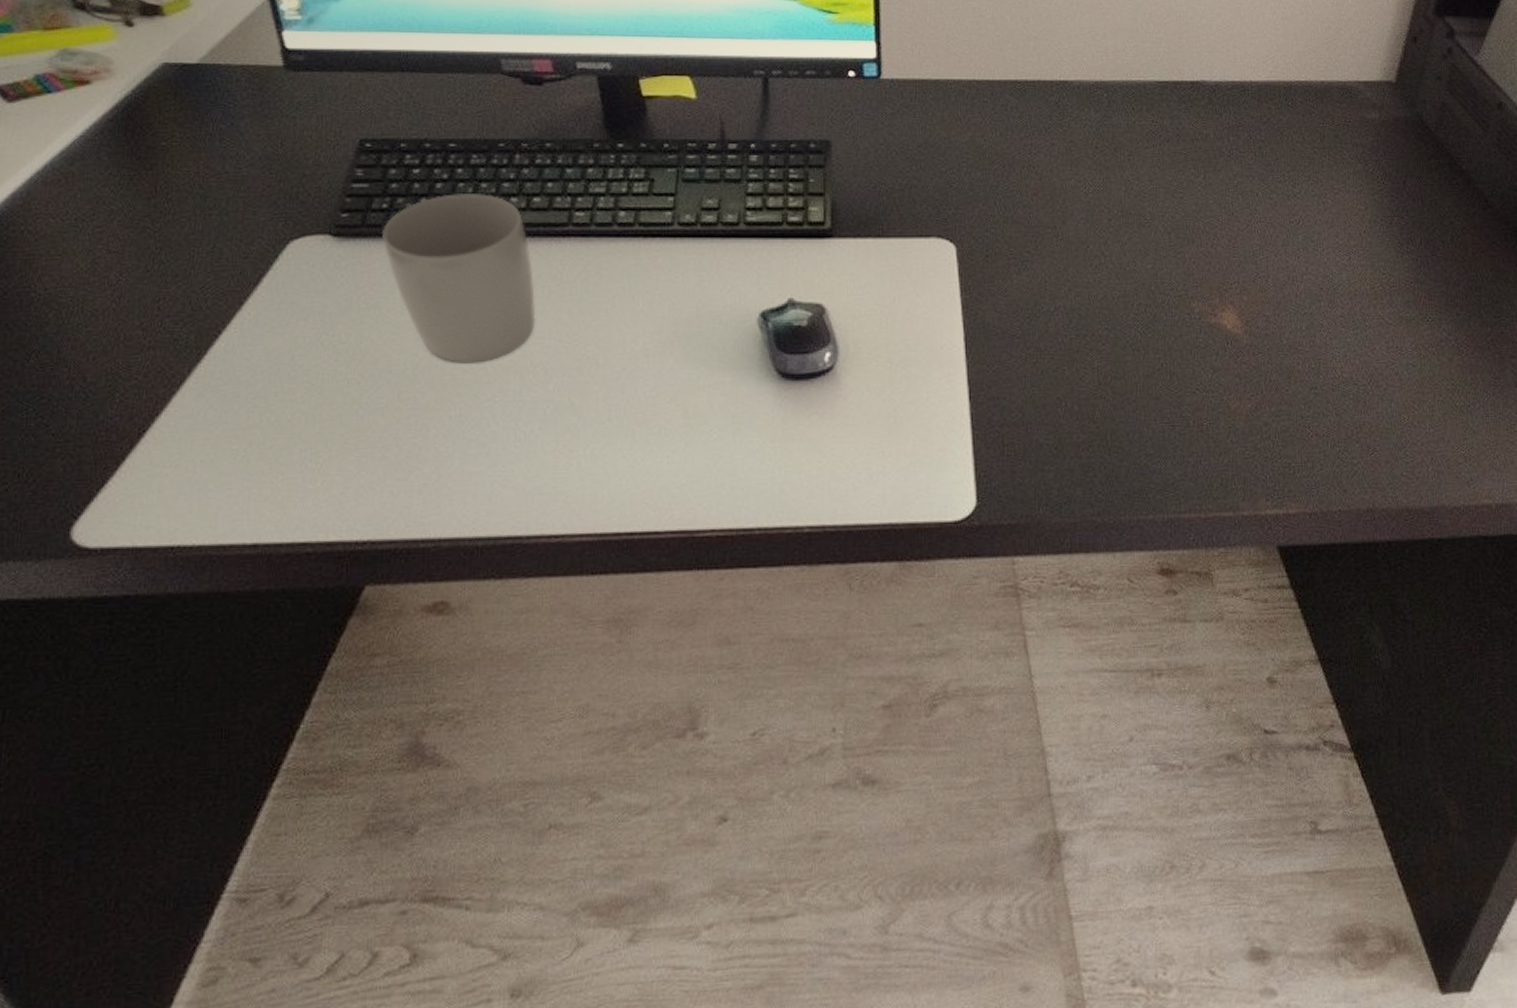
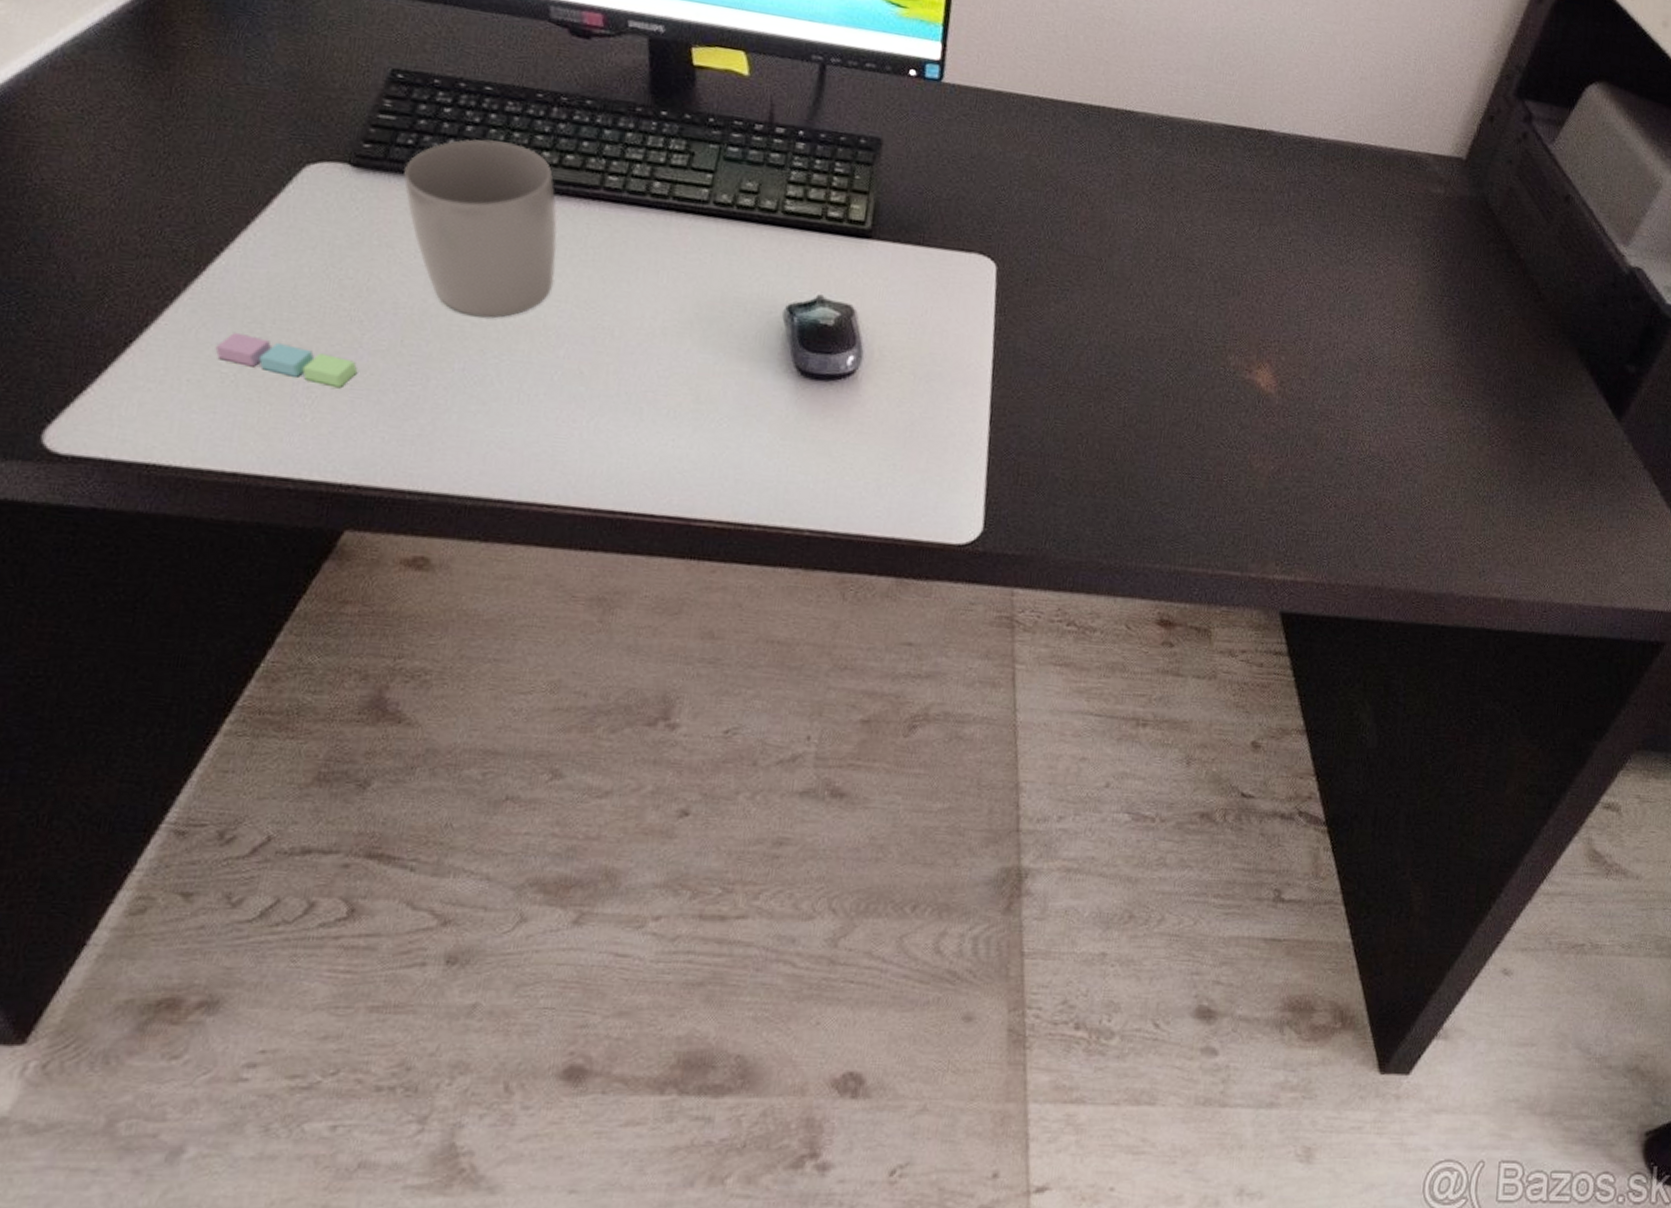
sticky notes: none [224,409,361,450] -> present [215,332,358,389]

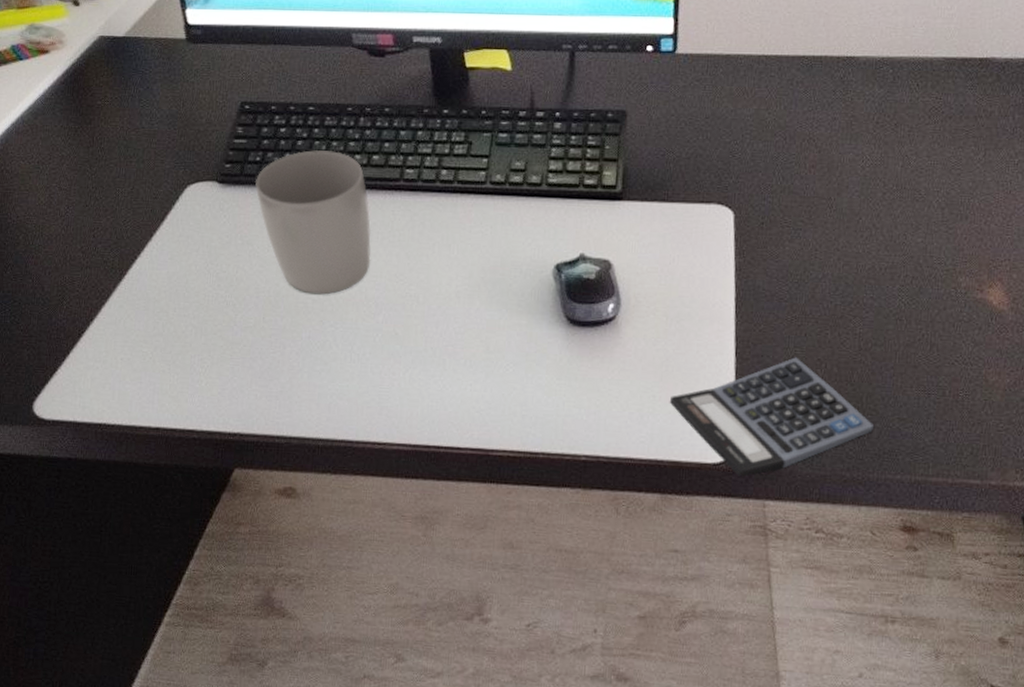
sticky notes: present [215,332,358,389] -> none [137,320,235,359]
calculator: none [911,429,1134,561] -> present [669,357,873,477]

